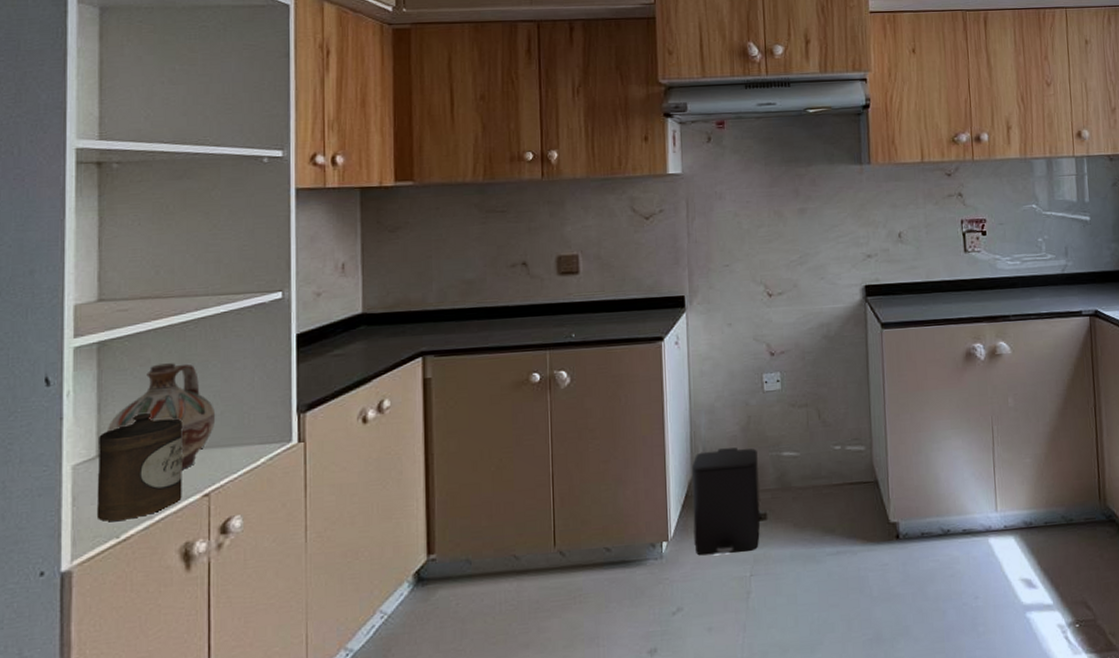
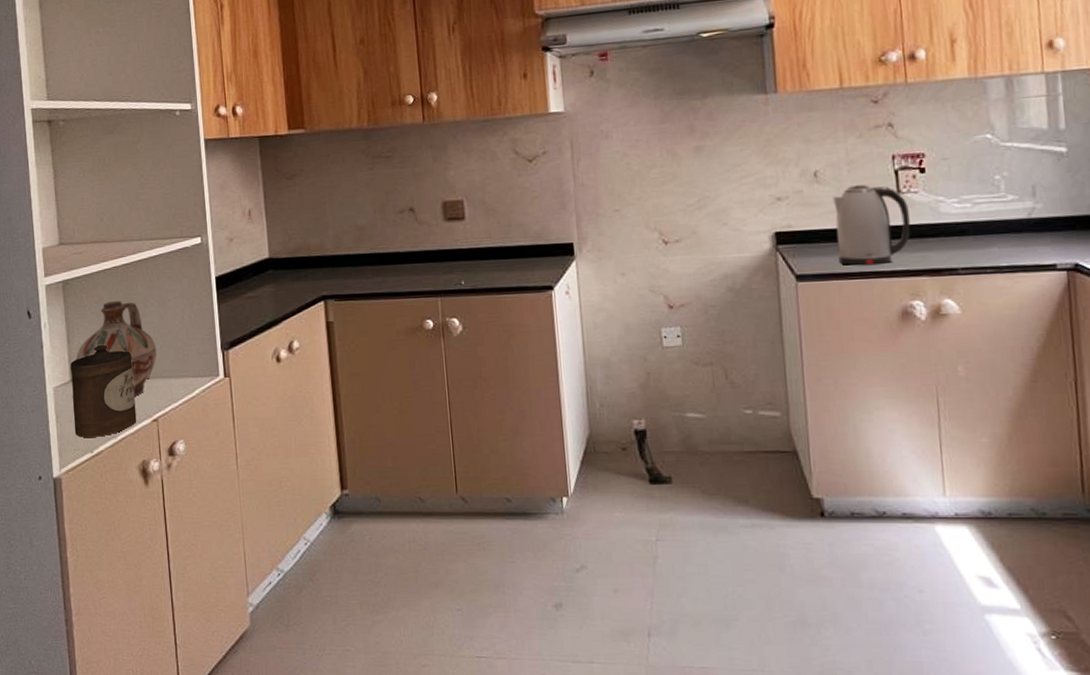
pedal bin: present [692,447,761,555] -> none [589,405,666,515]
kettle: none [913,244,974,315] -> present [833,184,911,266]

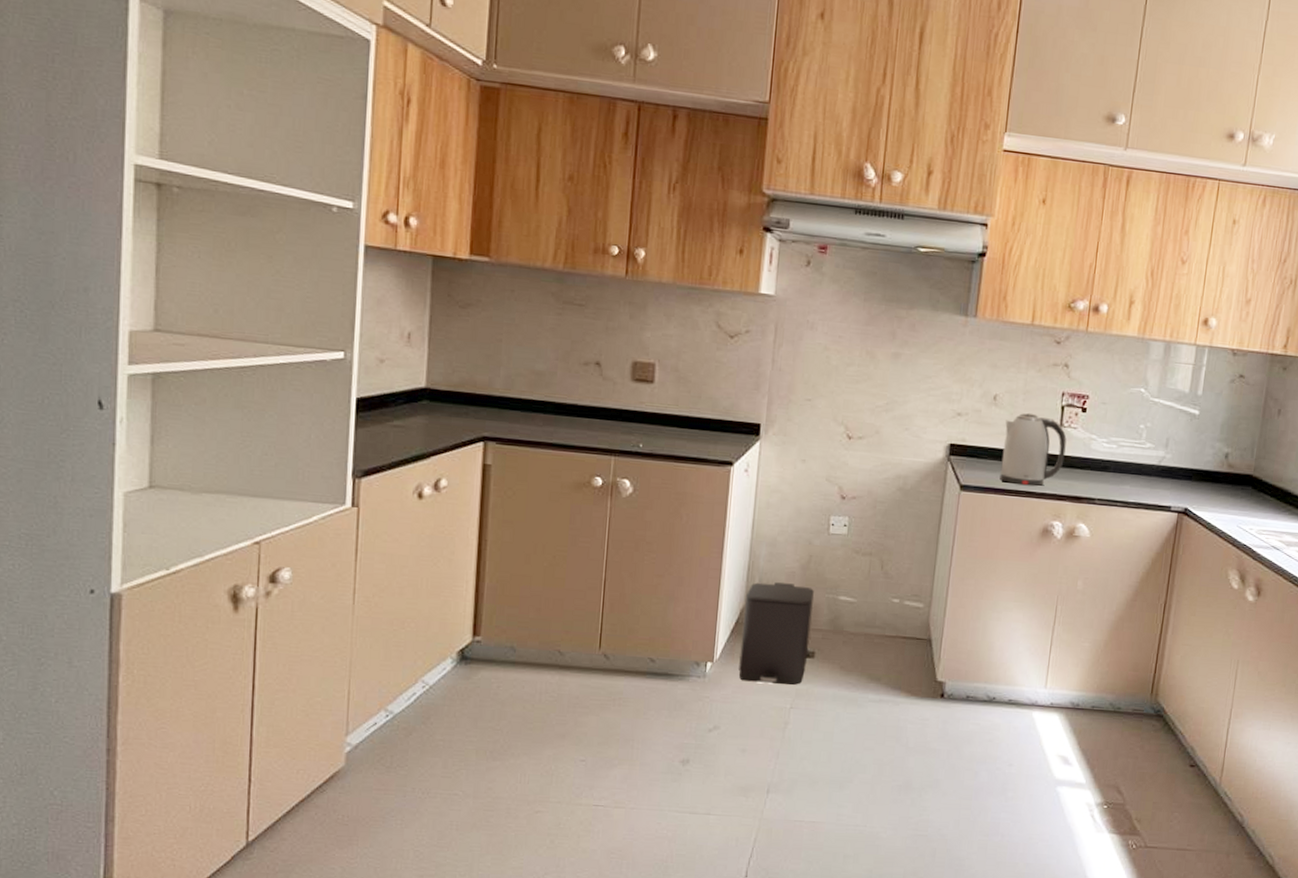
canister: present [70,344,137,437] -> none [147,451,236,554]
ceramic jug: present [75,301,157,396] -> none [159,405,270,514]
pedal bin: none [589,405,666,515] -> present [738,582,814,685]

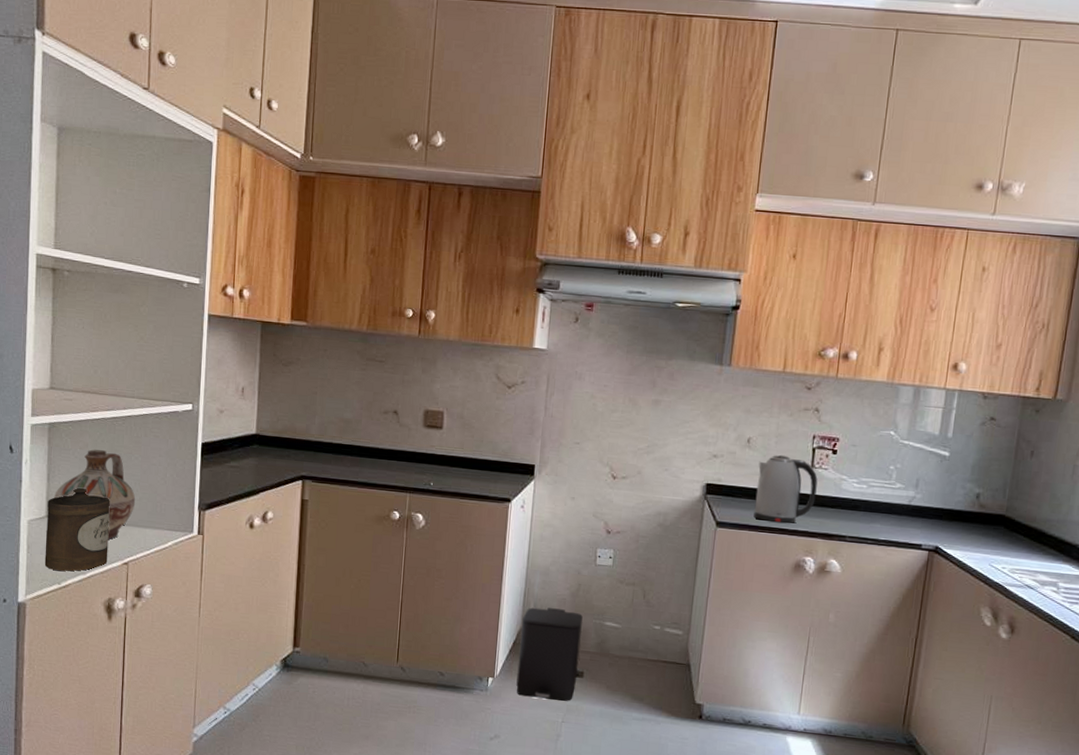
canister: none [147,451,236,554] -> present [44,487,110,571]
ceramic jug: none [159,405,270,514] -> present [53,449,136,539]

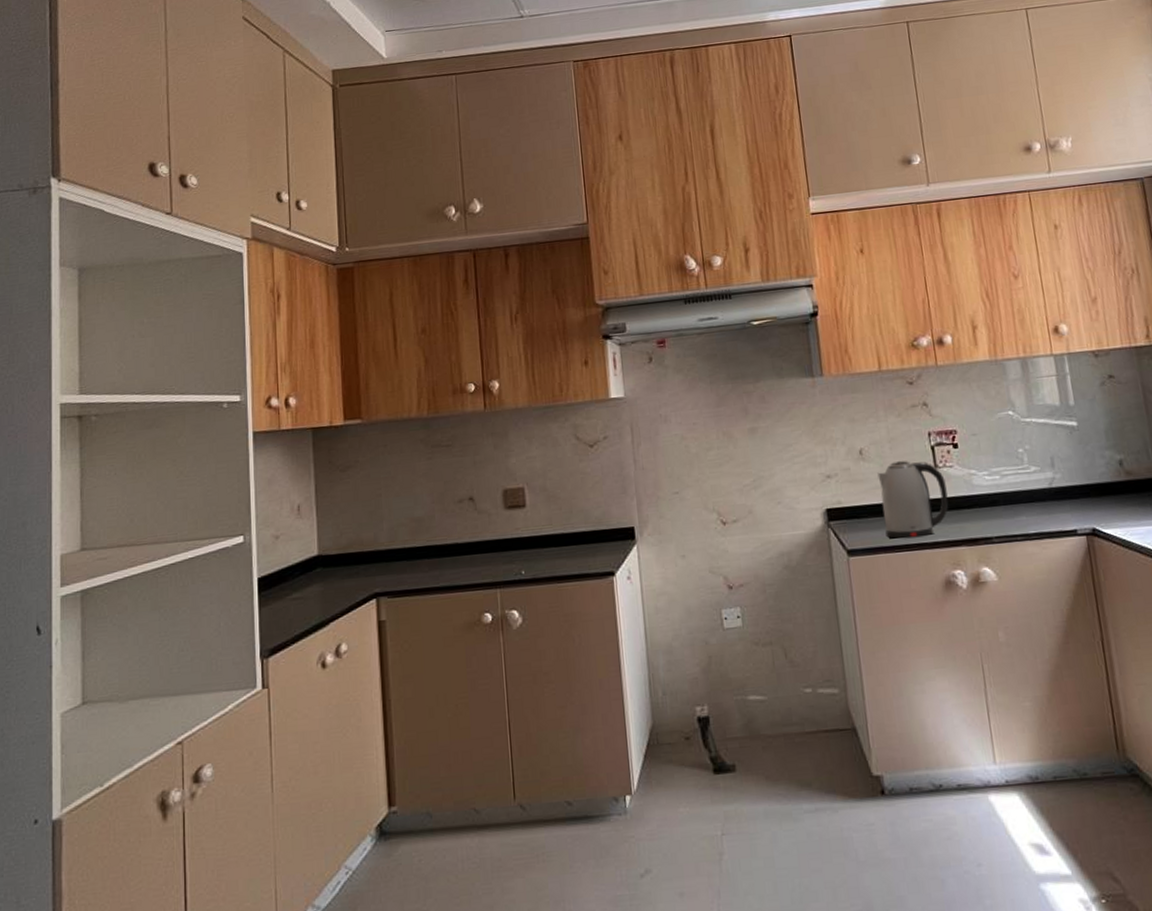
canister: present [44,487,110,571] -> none [82,659,158,769]
ceramic jug: present [53,449,136,539] -> none [90,610,187,717]
pedal bin: present [516,607,583,701] -> none [652,691,730,810]

